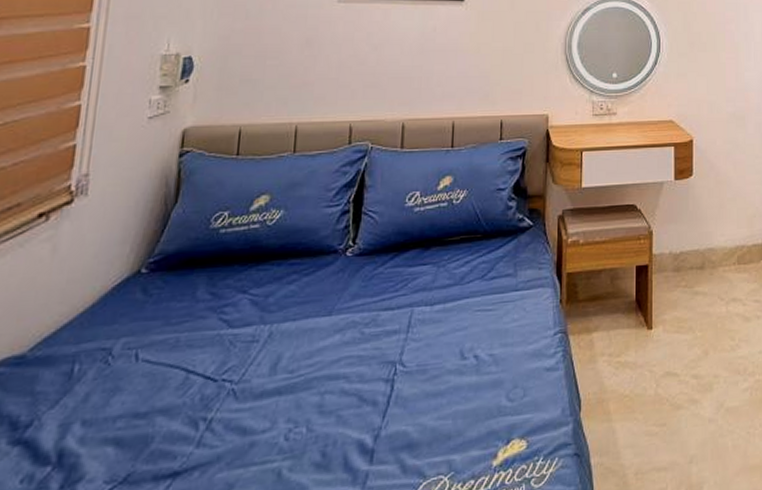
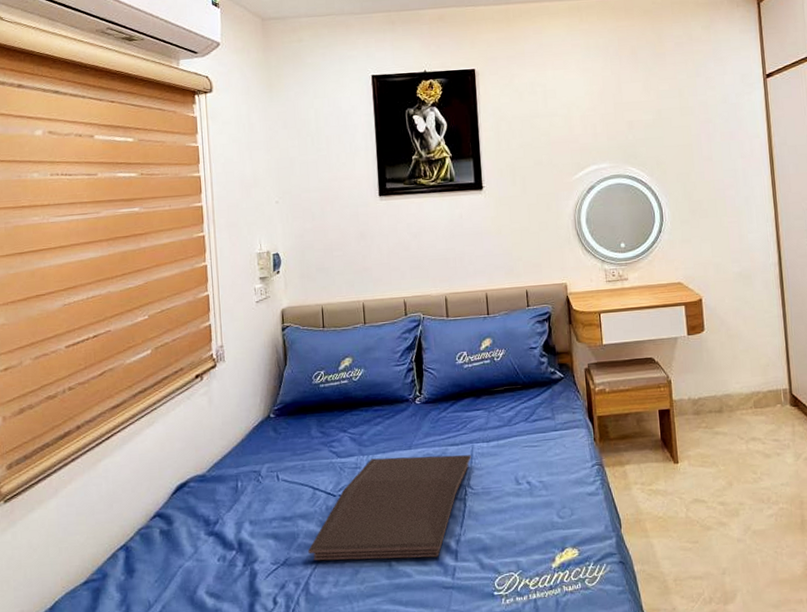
serving tray: none [164,322,408,474] -> present [308,455,471,561]

